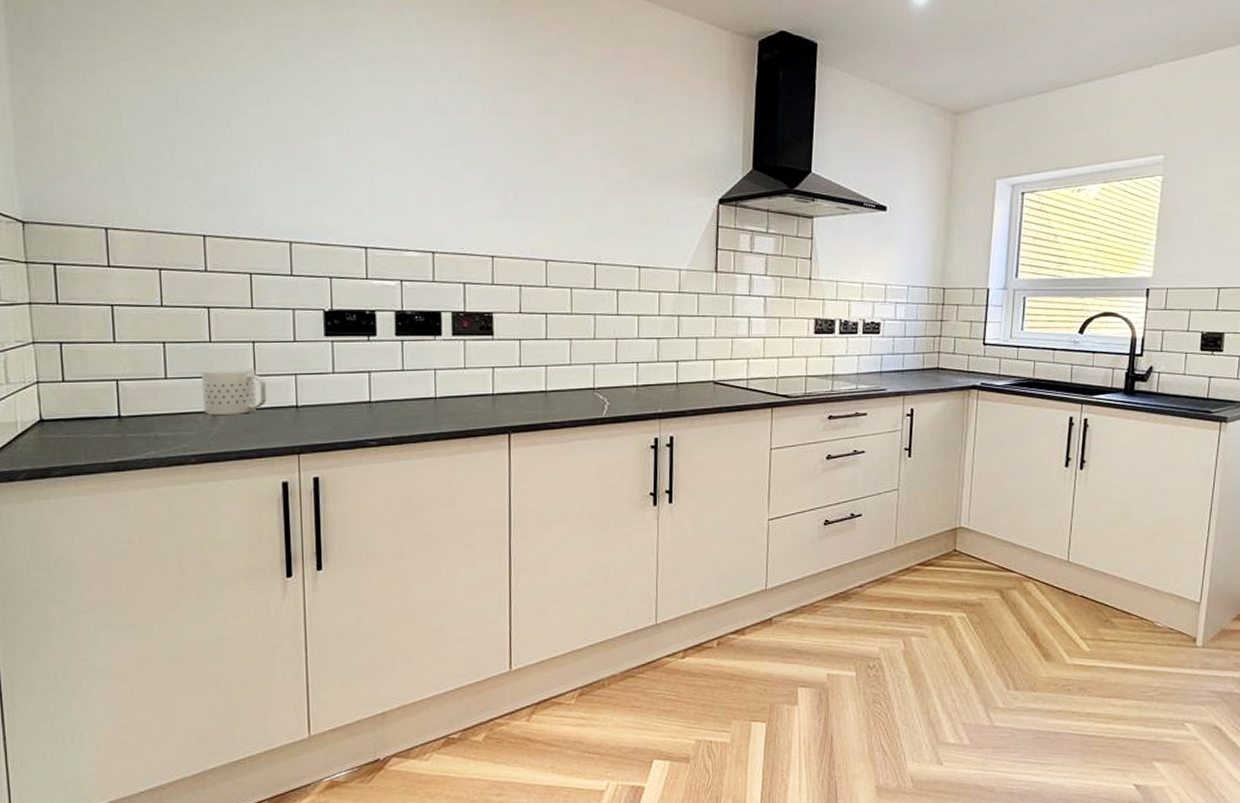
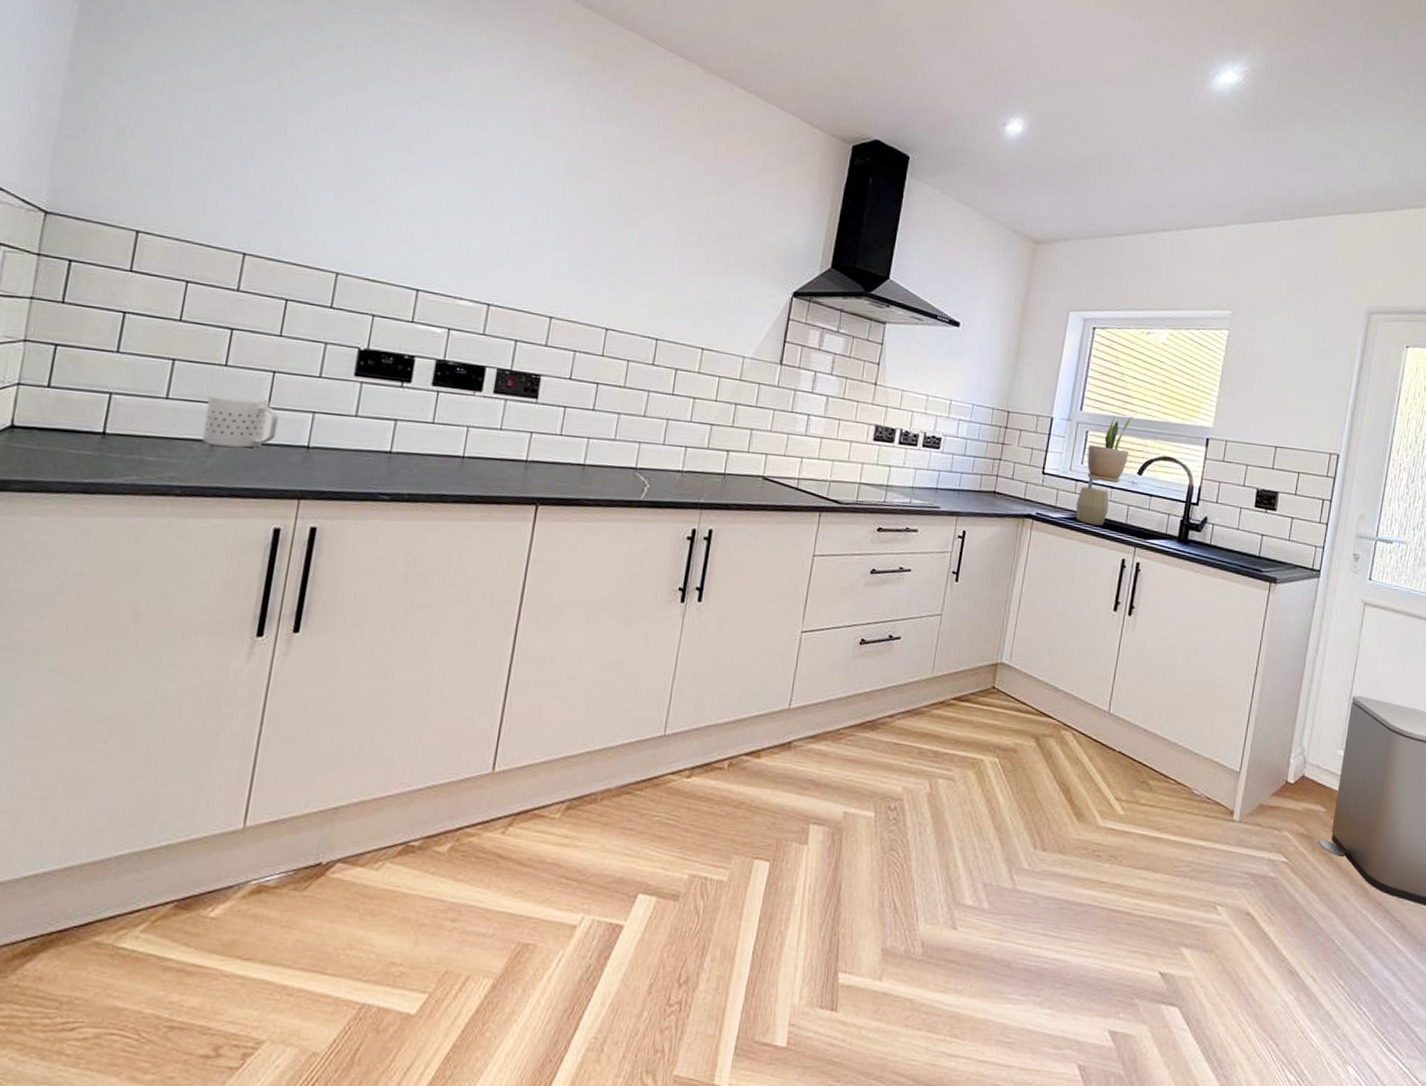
soap dispenser: none [1020,340,1052,389] -> present [1075,475,1109,526]
potted plant: none [1027,276,1070,345] -> present [1087,415,1134,484]

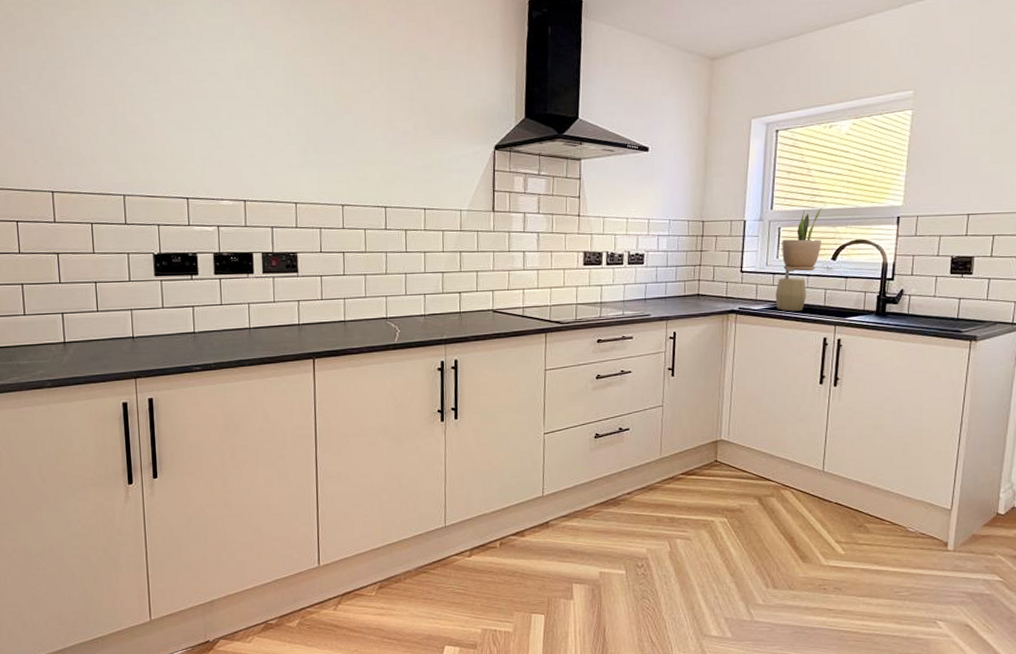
mug: present [202,394,279,448] -> none [53,304,108,346]

